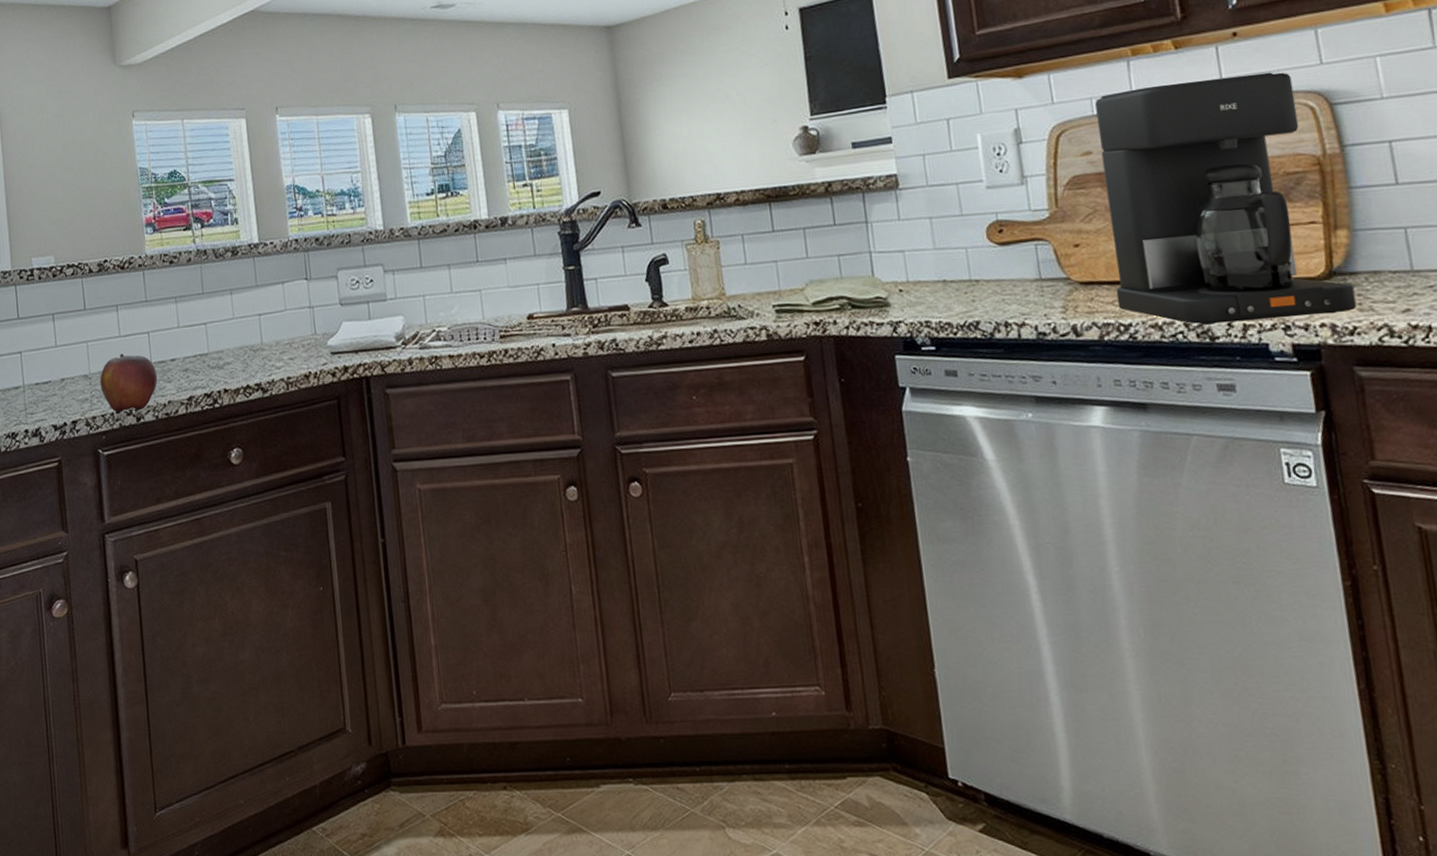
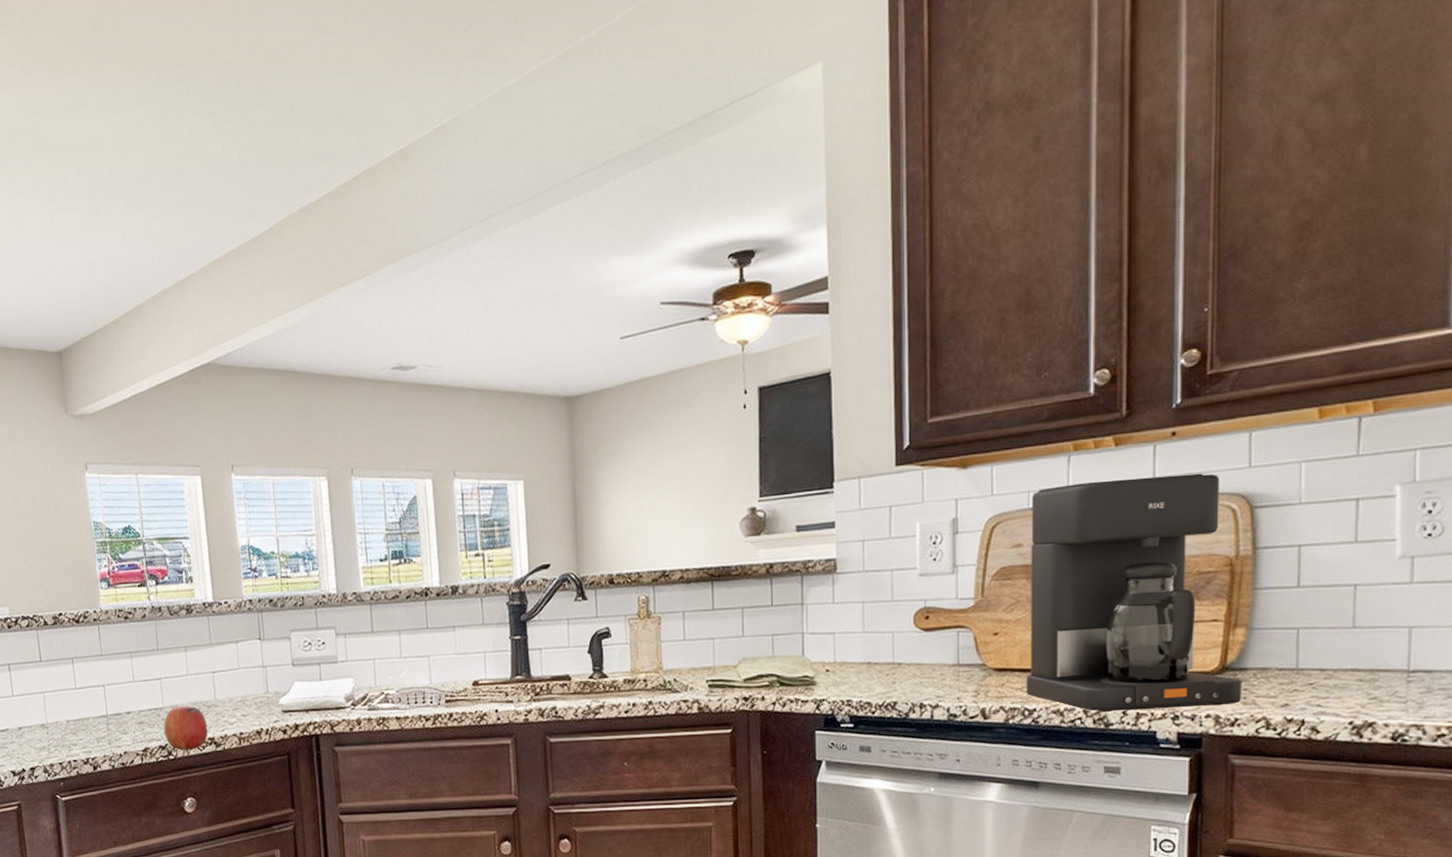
fruit: present [99,354,158,413] -> none [56,705,114,762]
fruit: none [208,350,255,398] -> present [163,705,208,750]

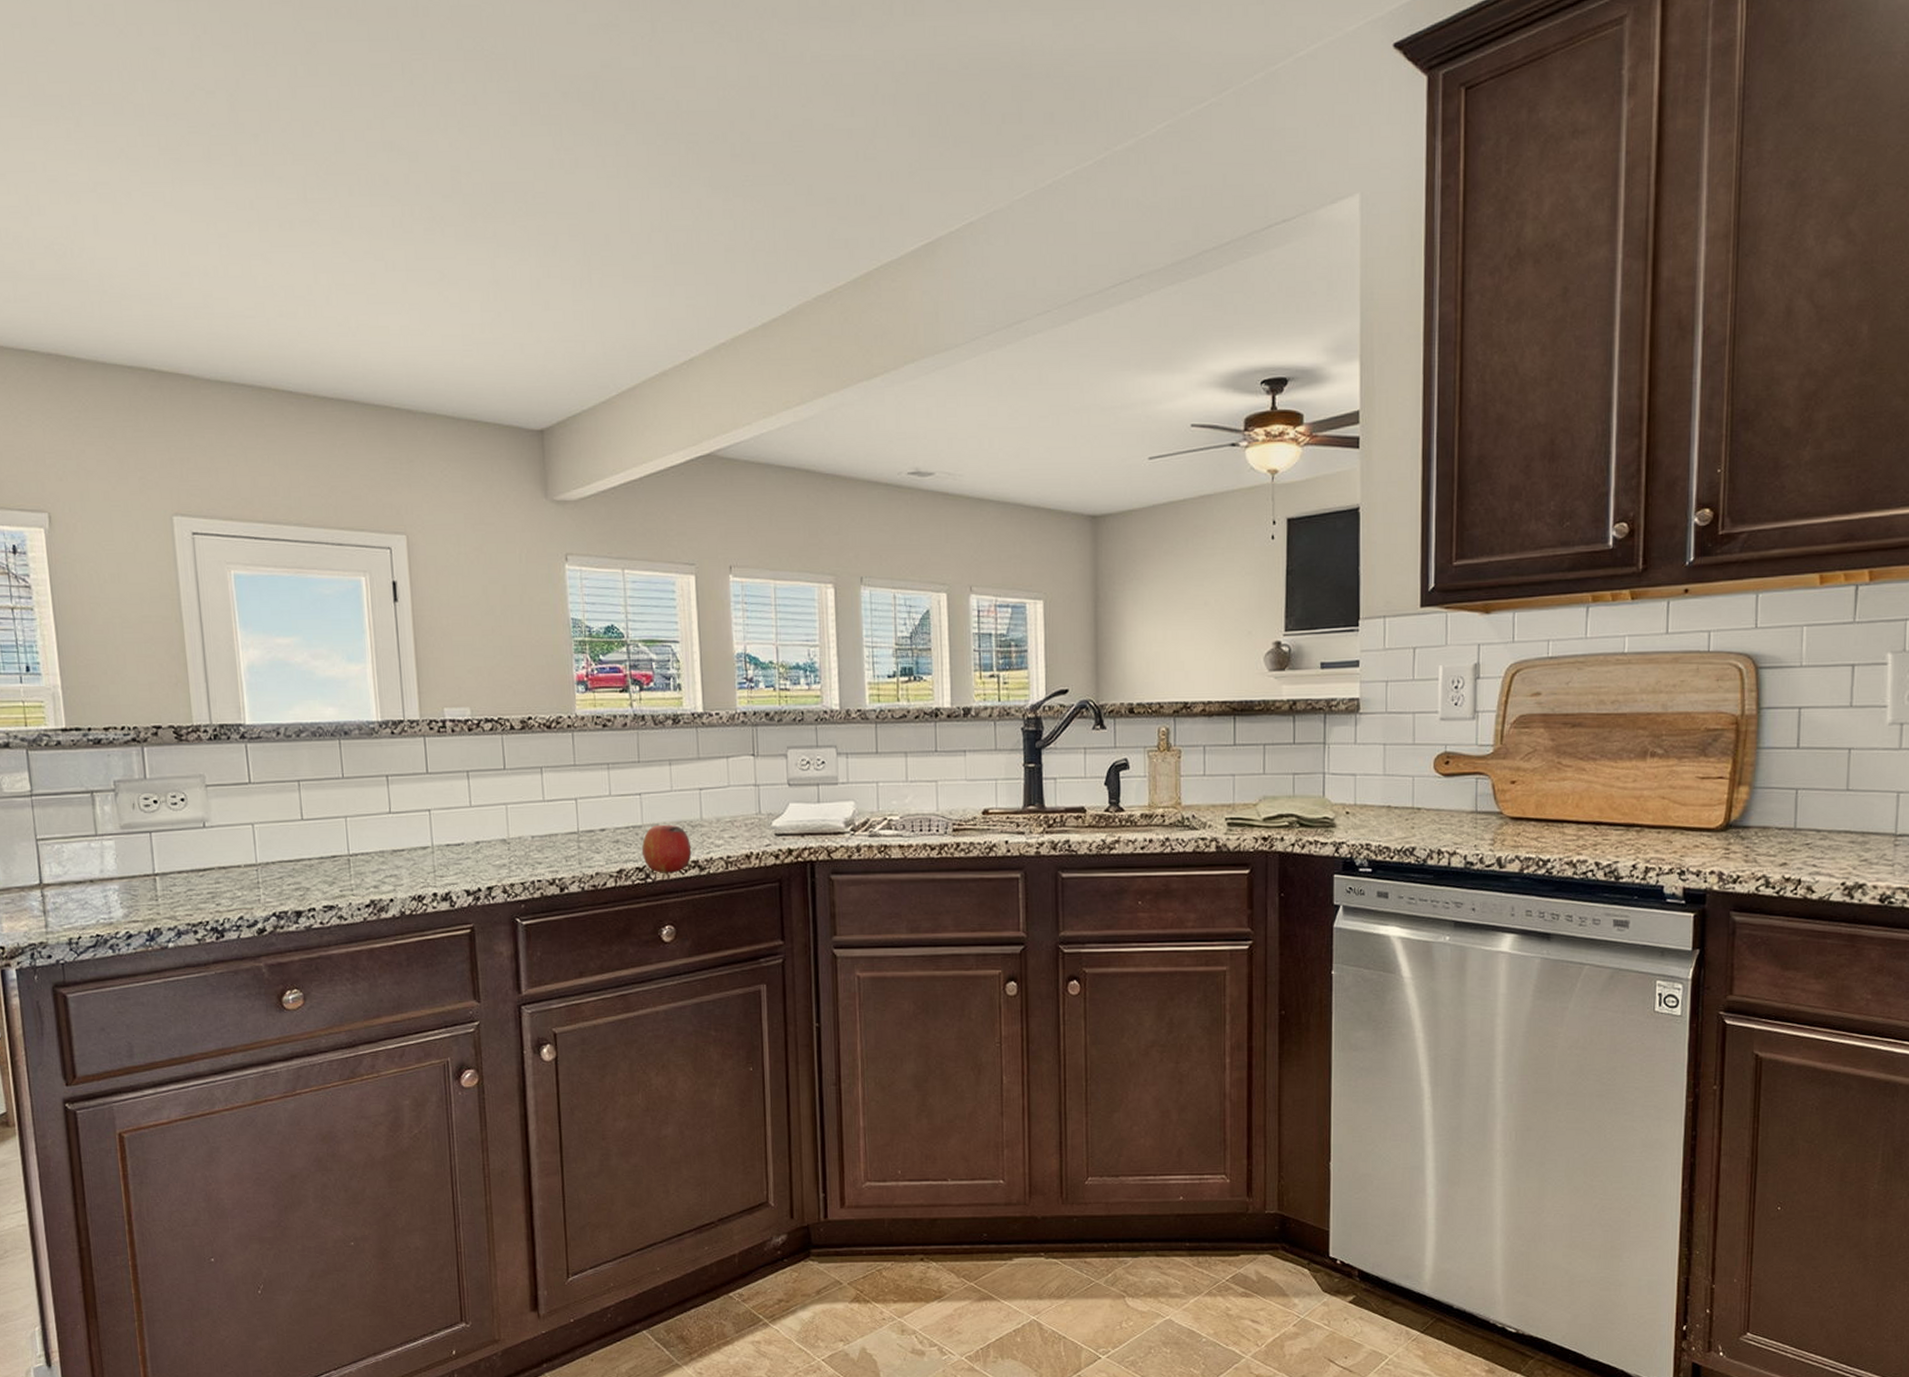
coffee maker: present [1026,473,1241,712] -> none [1541,631,1744,865]

